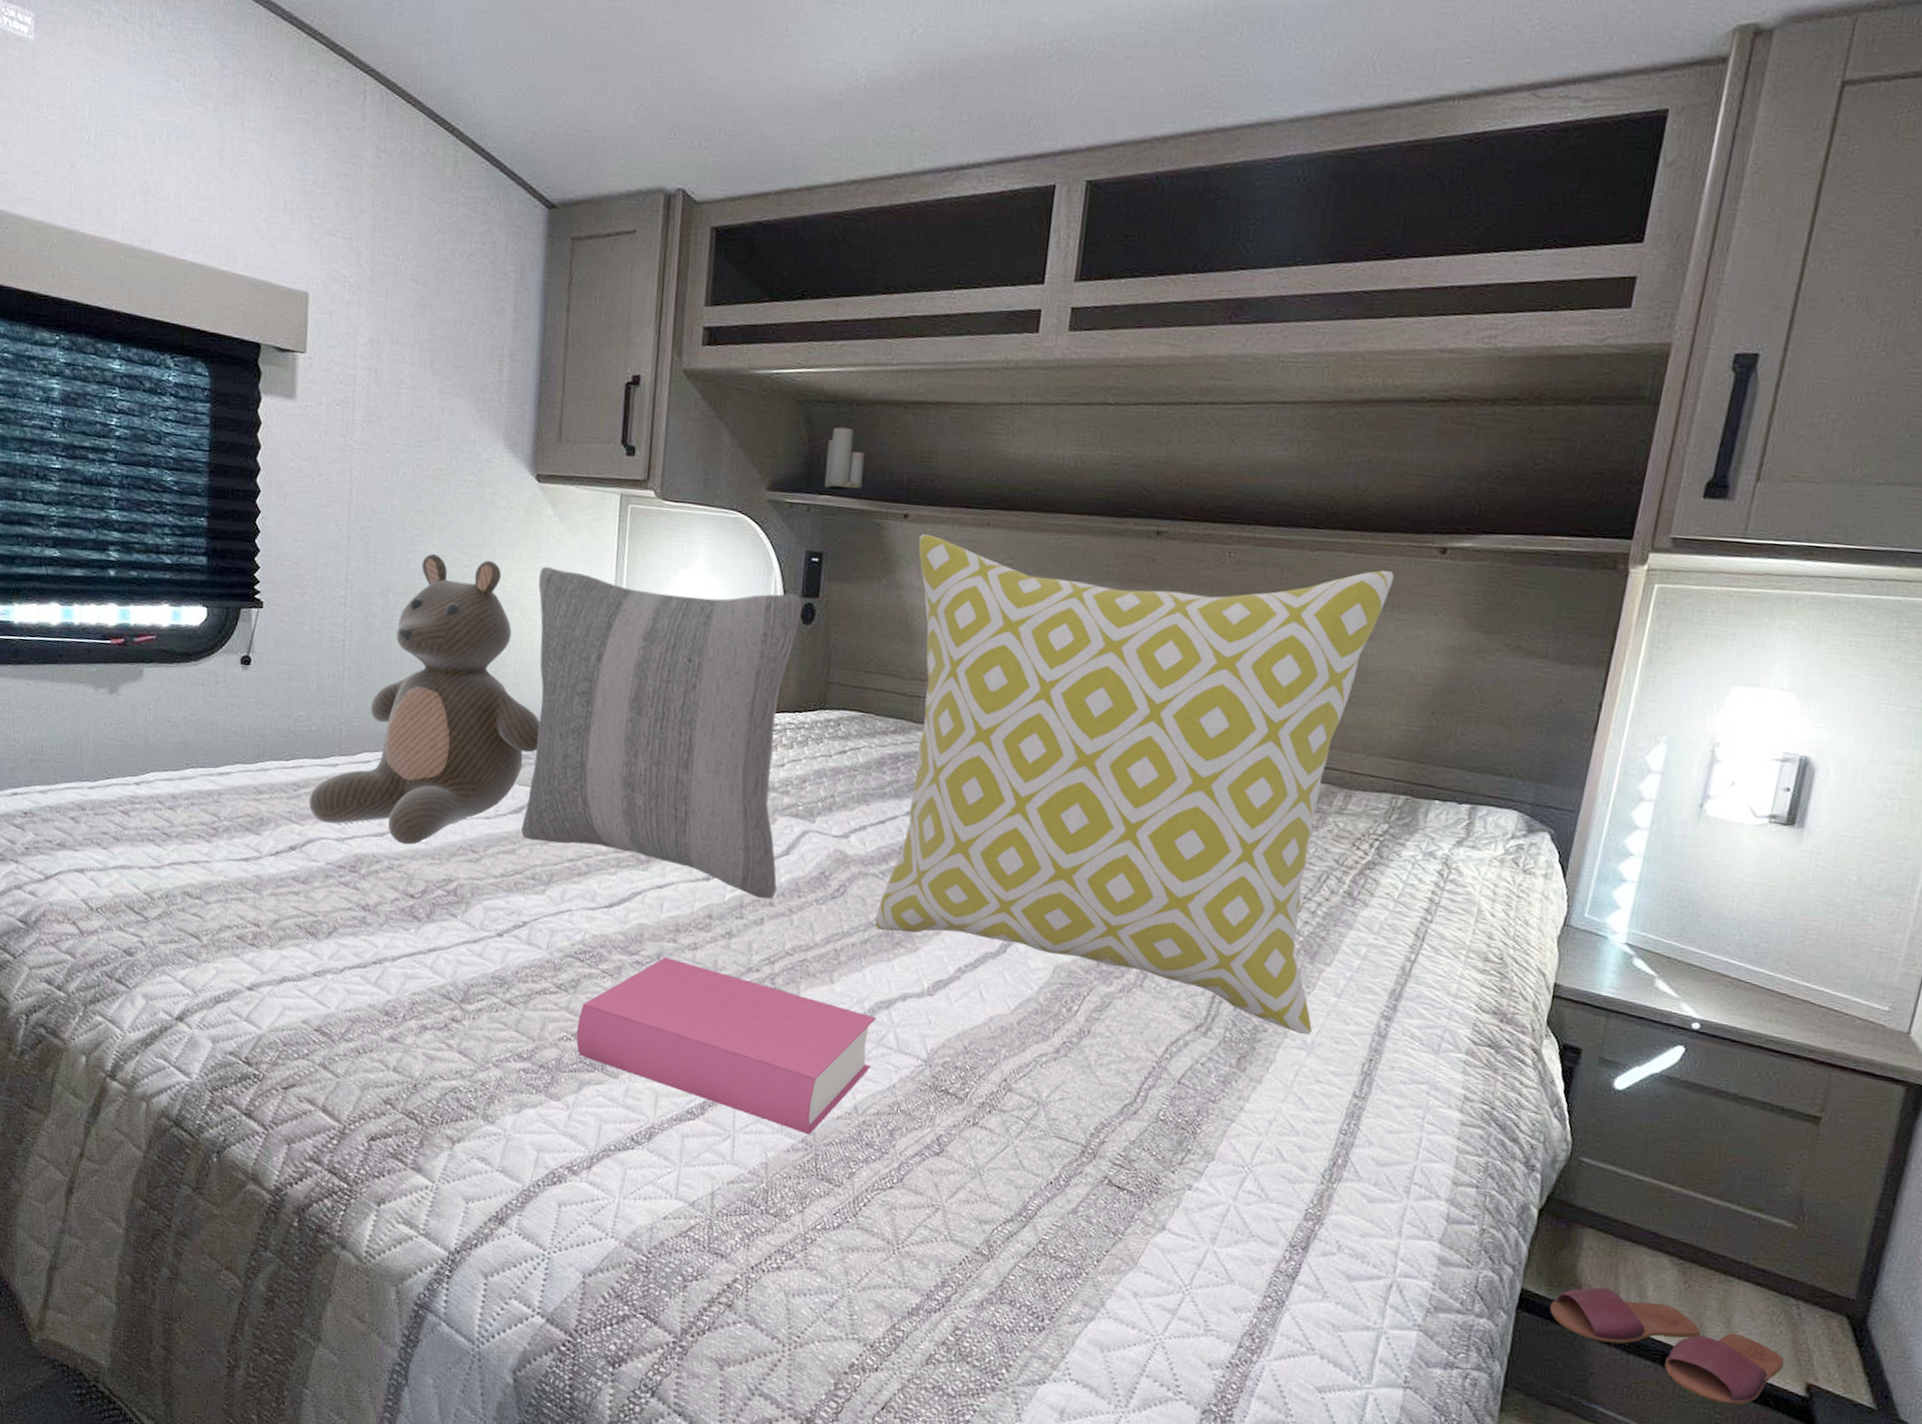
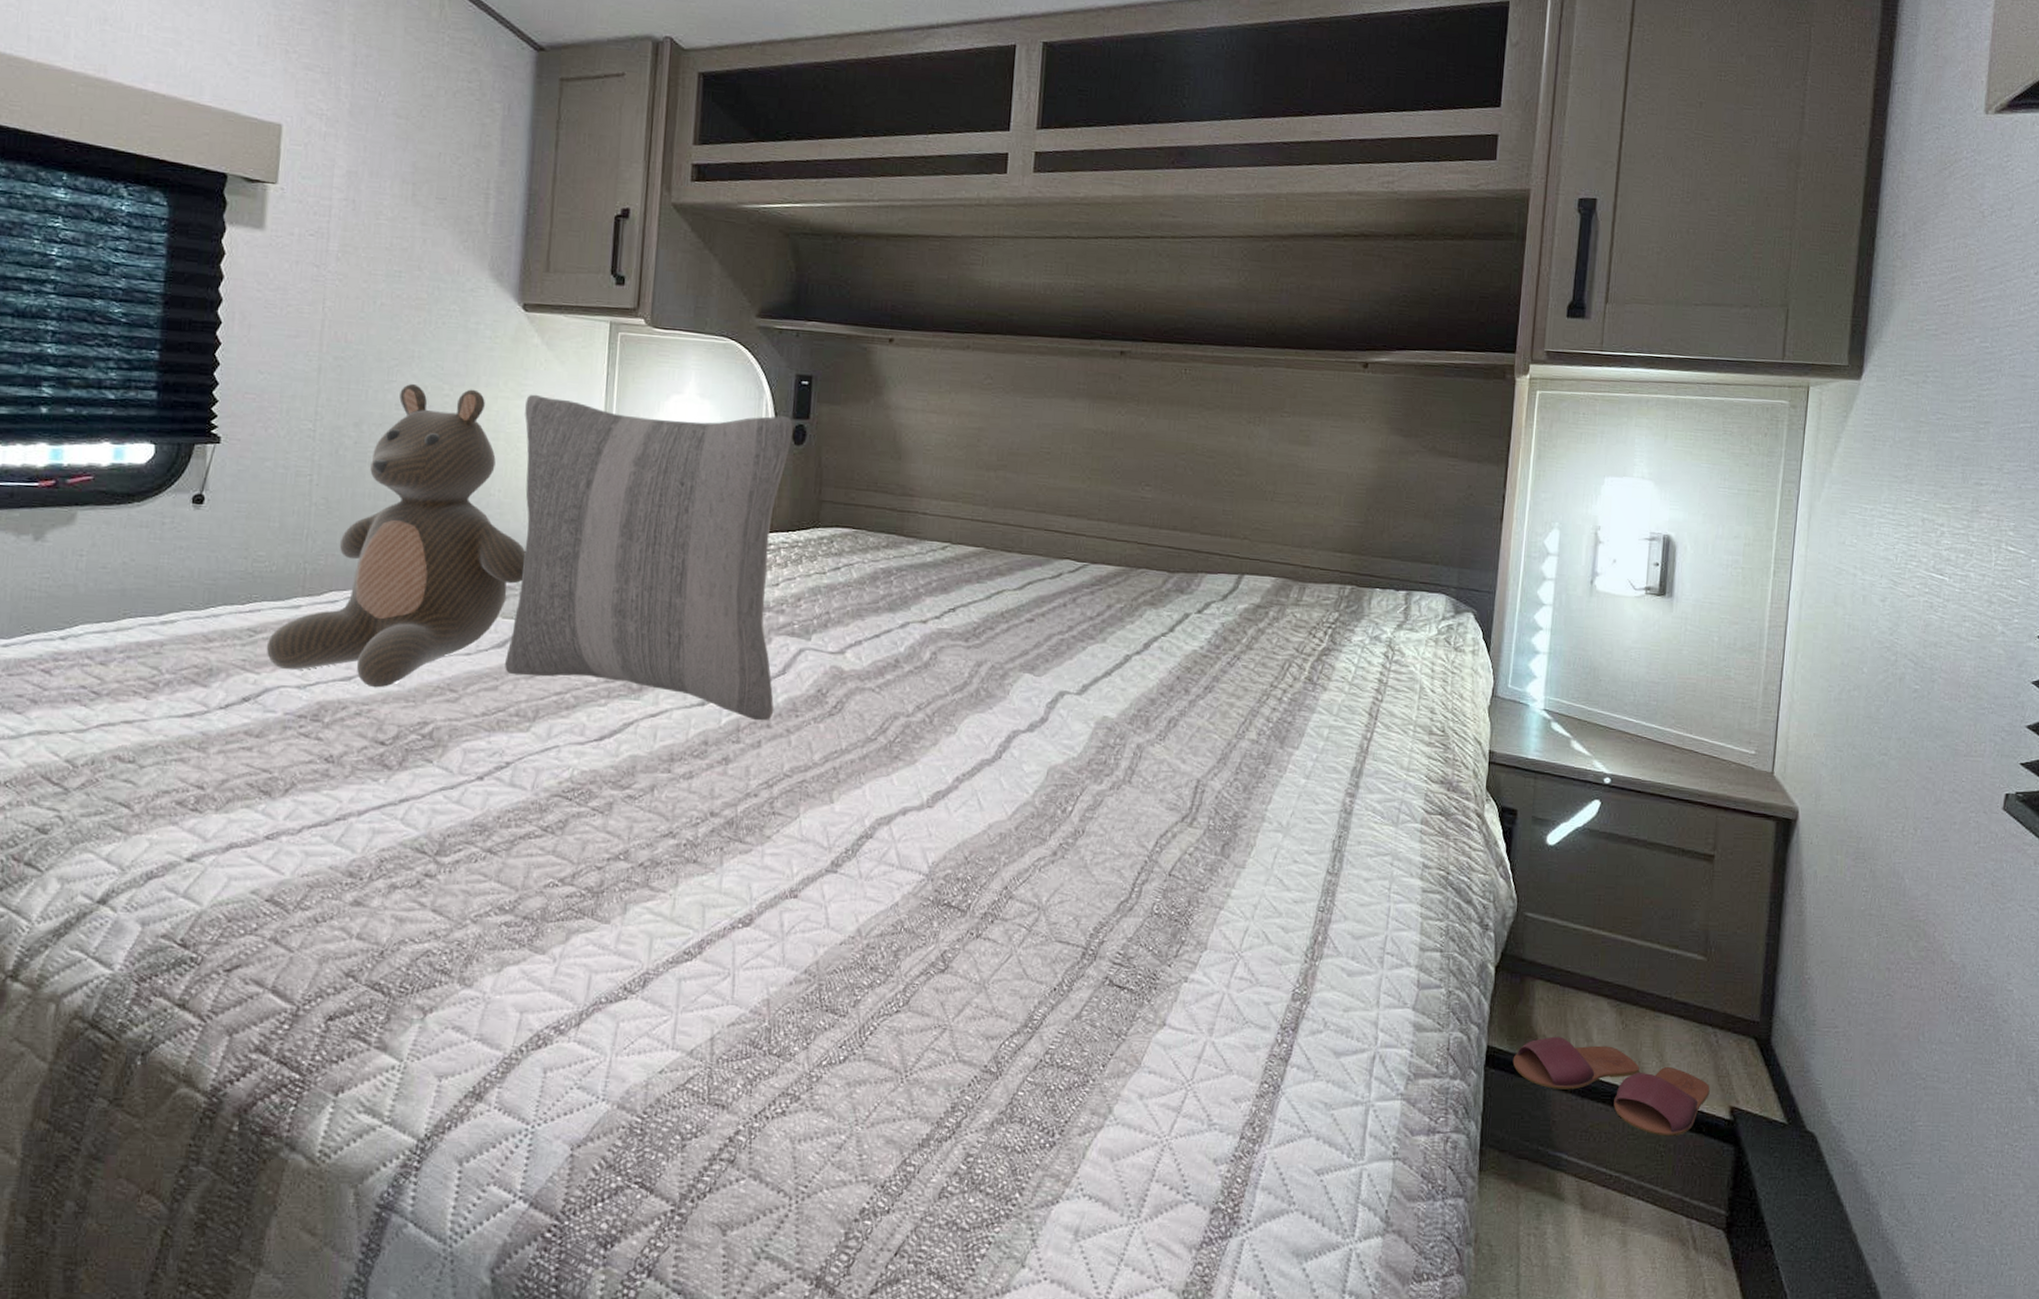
book: present [576,956,876,1135] -> none [563,788,877,965]
candle: present [824,425,865,490] -> none [812,256,851,317]
pillow: present [875,533,1395,1036] -> none [873,356,1327,818]

